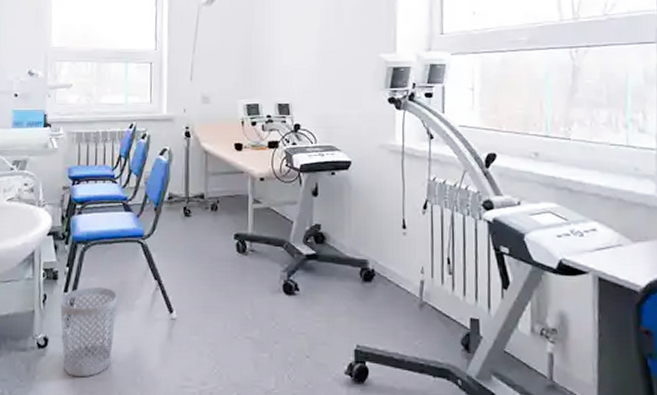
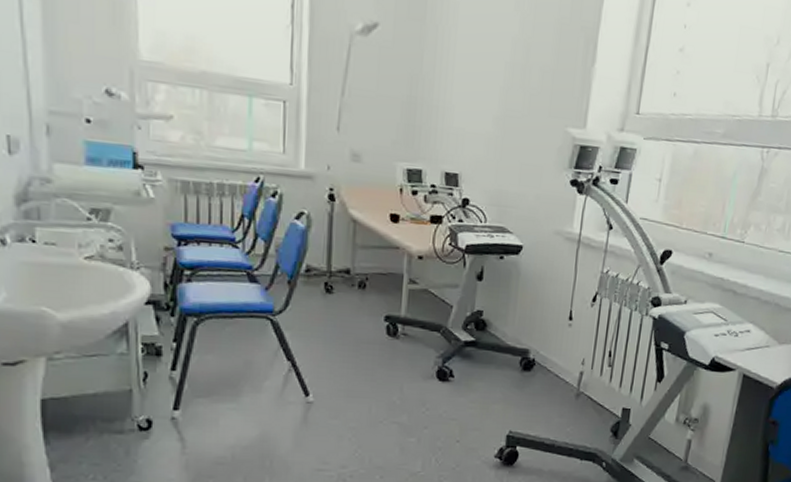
wastebasket: present [60,287,117,377] -> none [166,366,241,461]

